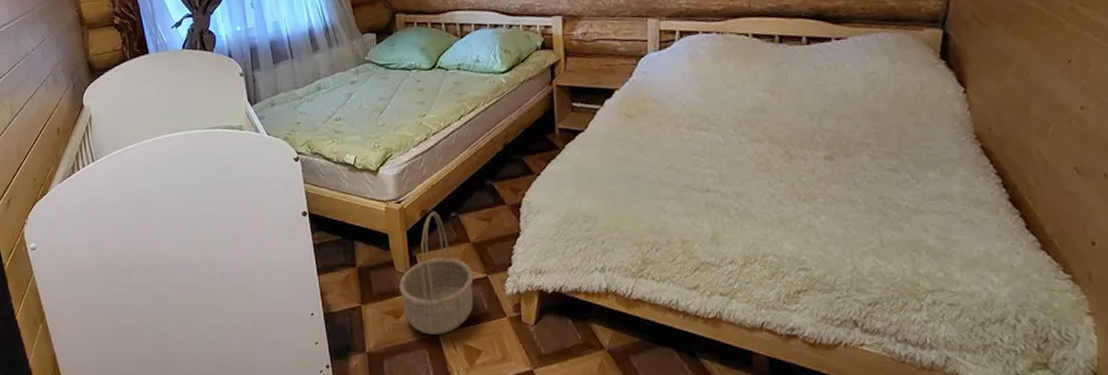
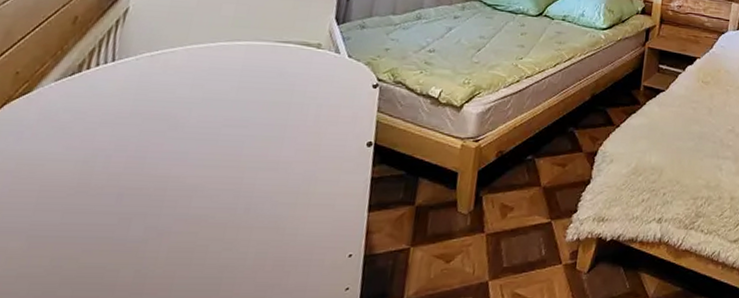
basket: present [399,212,474,335] -> none [456,153,538,281]

